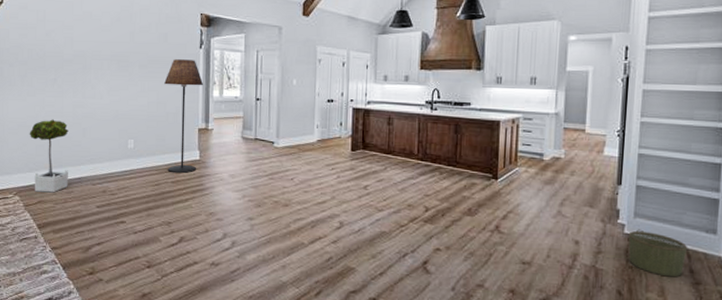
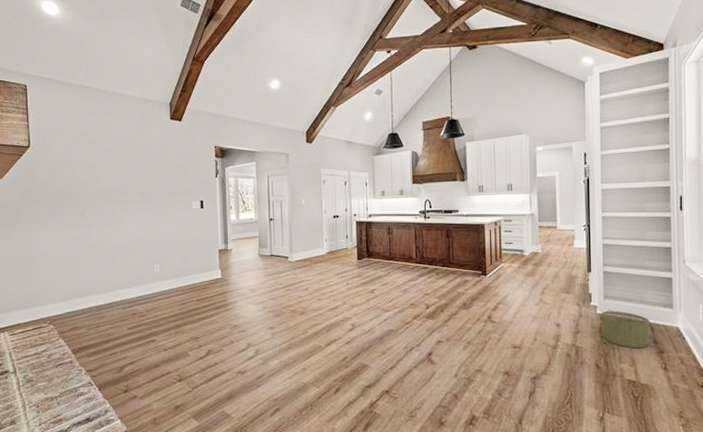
potted tree: present [29,119,69,193] -> none [60,251,100,319]
floor lamp: present [164,59,204,174] -> none [185,188,221,292]

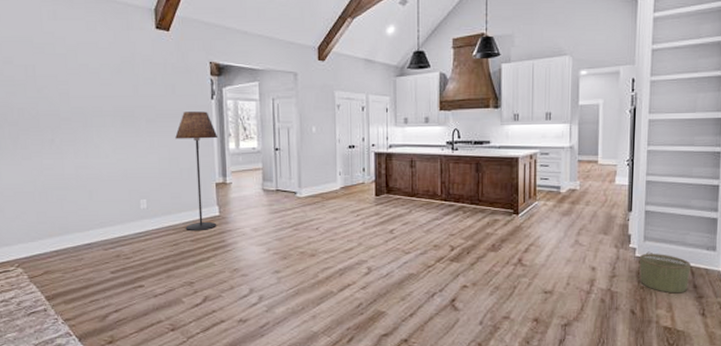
floor lamp: none [185,188,221,292] -> present [175,111,219,232]

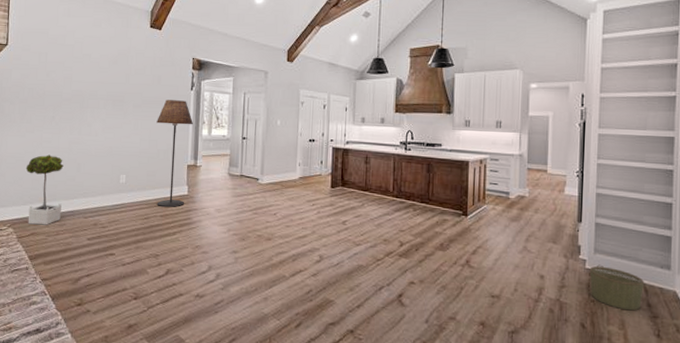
potted tree: none [27,183,77,262] -> present [25,154,64,225]

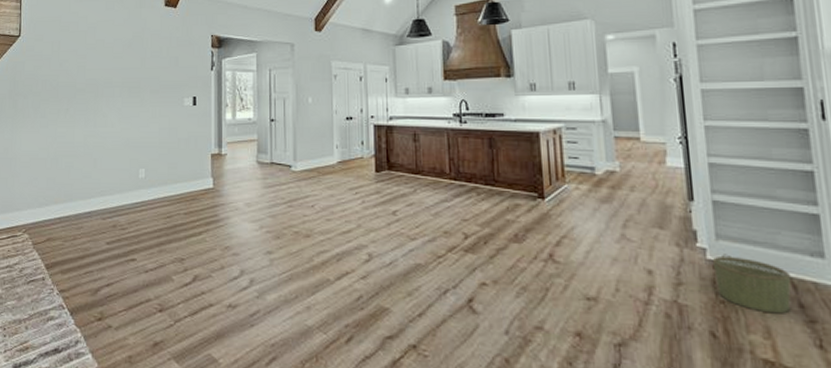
potted tree: present [25,154,64,225] -> none [40,150,80,229]
floor lamp: present [156,100,194,208] -> none [176,82,216,204]

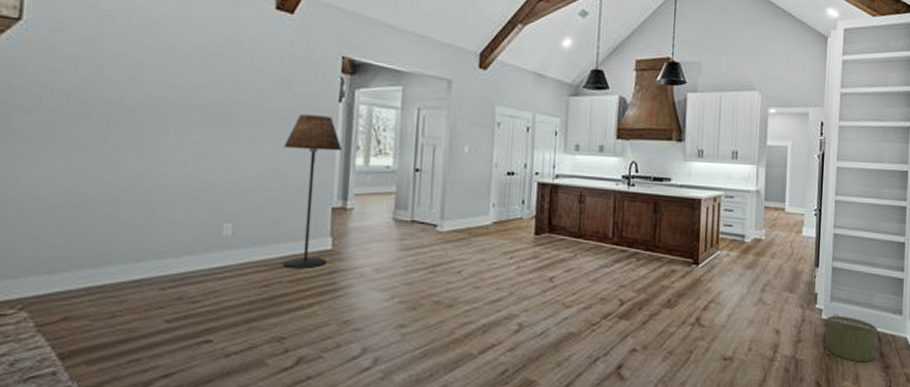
floor lamp: none [176,82,216,204] -> present [282,114,343,269]

